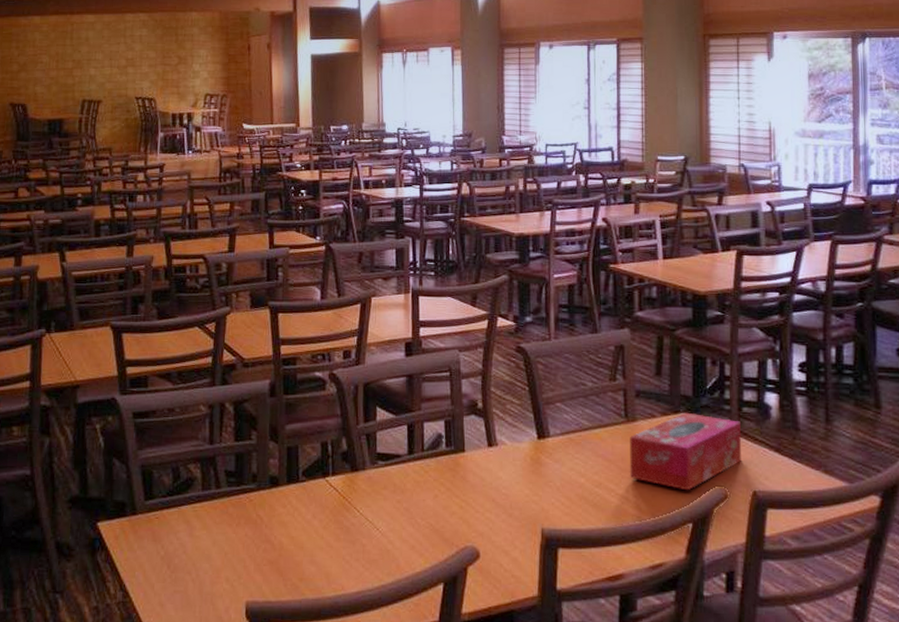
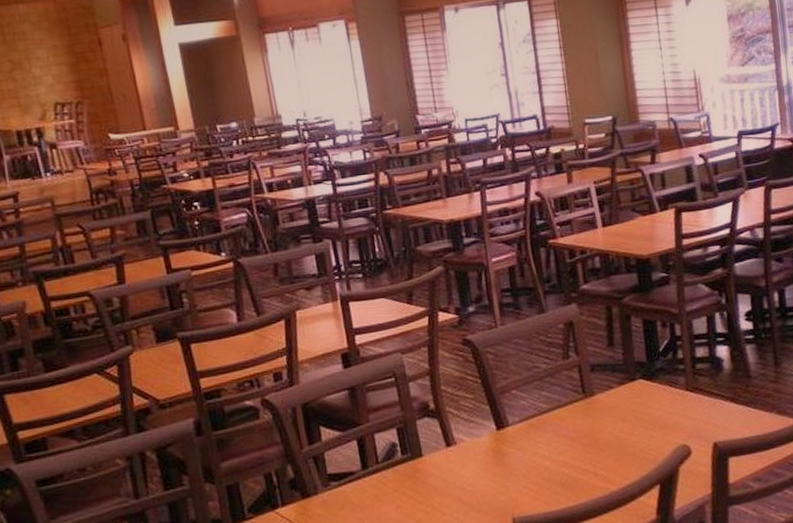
tissue box: present [629,412,741,491] -> none [590,378,700,455]

